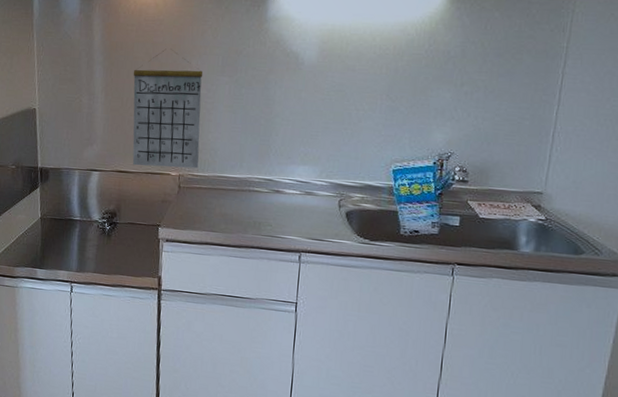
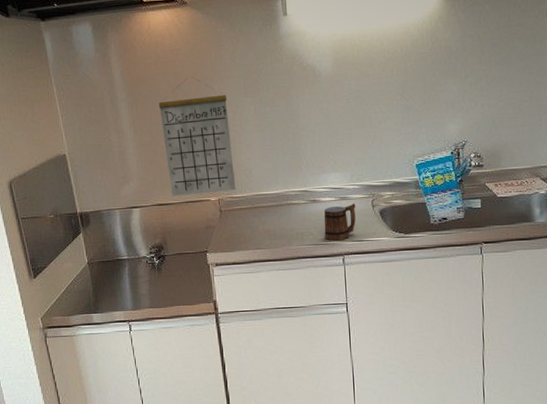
mug: none [283,200,322,237] -> present [324,203,356,241]

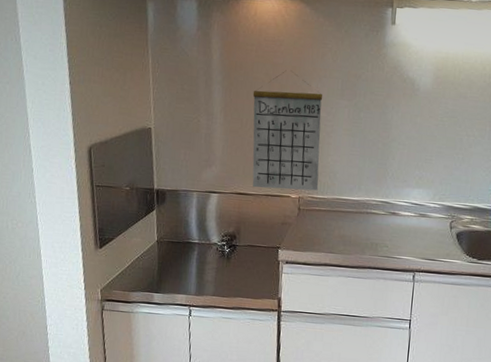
mug: present [324,203,356,241] -> none [398,222,434,257]

